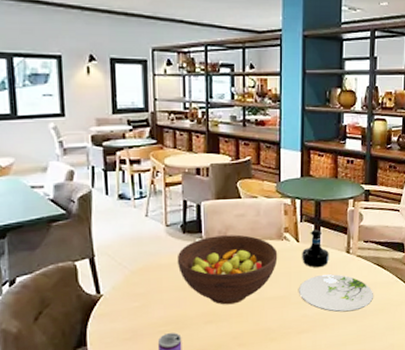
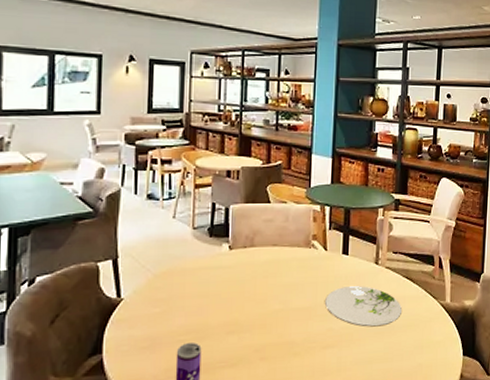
fruit bowl: present [177,234,278,305] -> none [201,240,305,315]
tequila bottle: present [302,229,329,268] -> none [329,238,357,279]

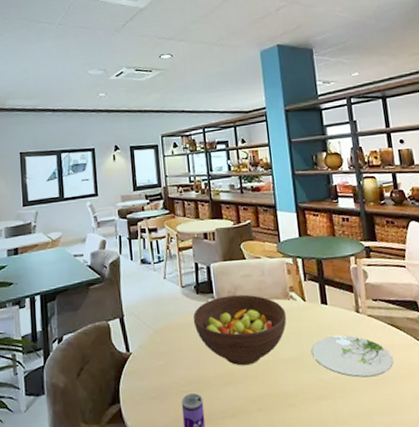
fruit bowl: none [201,240,305,315] -> present [193,294,287,366]

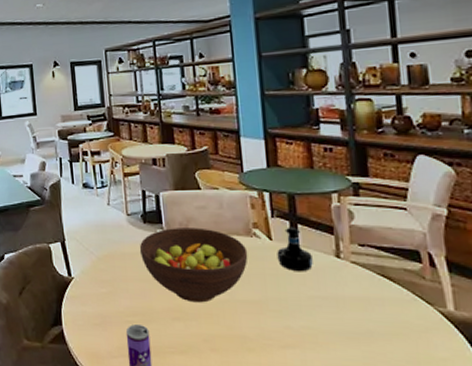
tequila bottle: none [310,288,339,328] -> present [277,227,313,272]
plate: present [312,335,394,378] -> none [277,281,383,331]

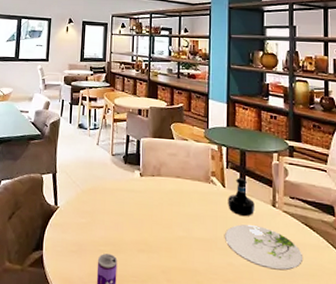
fruit bowl: present [139,228,248,303] -> none [118,170,205,238]
plate: none [277,281,383,331] -> present [225,224,304,271]

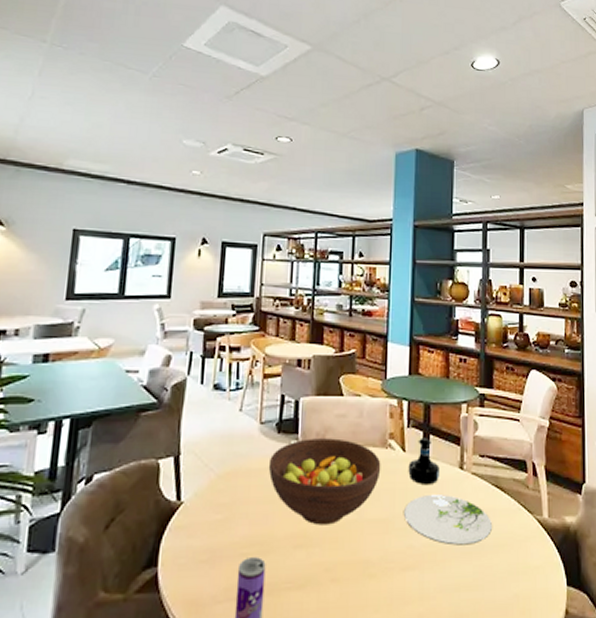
fruit bowl: none [118,170,205,238] -> present [268,438,381,526]

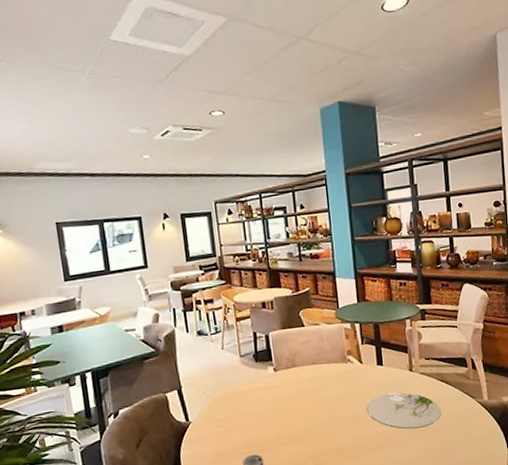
fruit bowl: present [268,438,381,526] -> none [252,360,344,427]
tequila bottle: present [408,437,439,486] -> none [366,350,393,387]

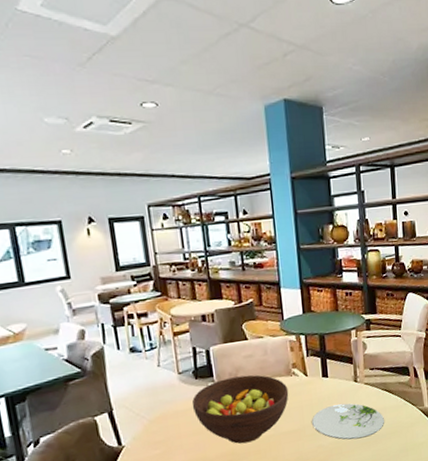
fruit bowl: none [252,360,344,427] -> present [192,375,289,444]

